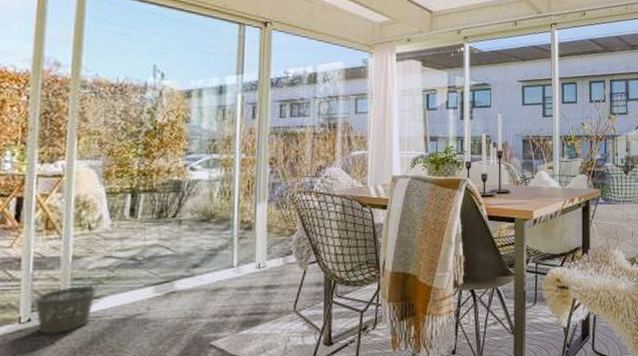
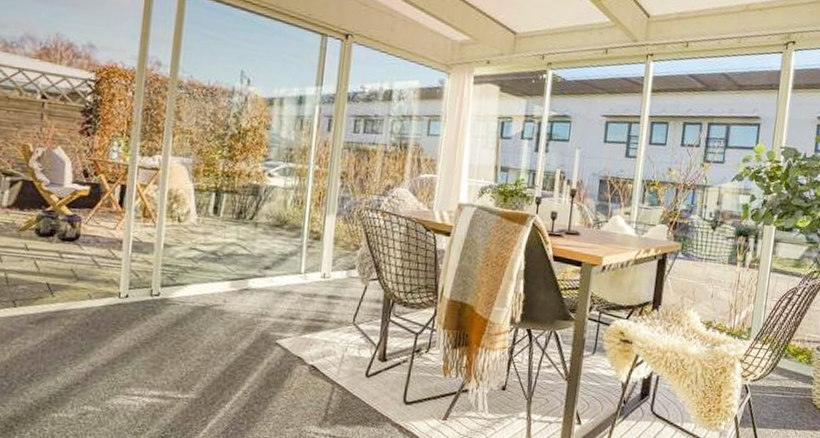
basket: present [33,286,97,334] -> none [131,271,183,312]

